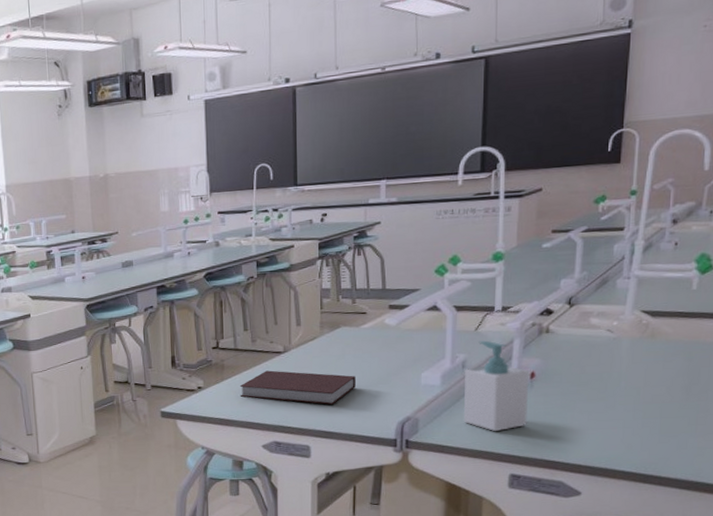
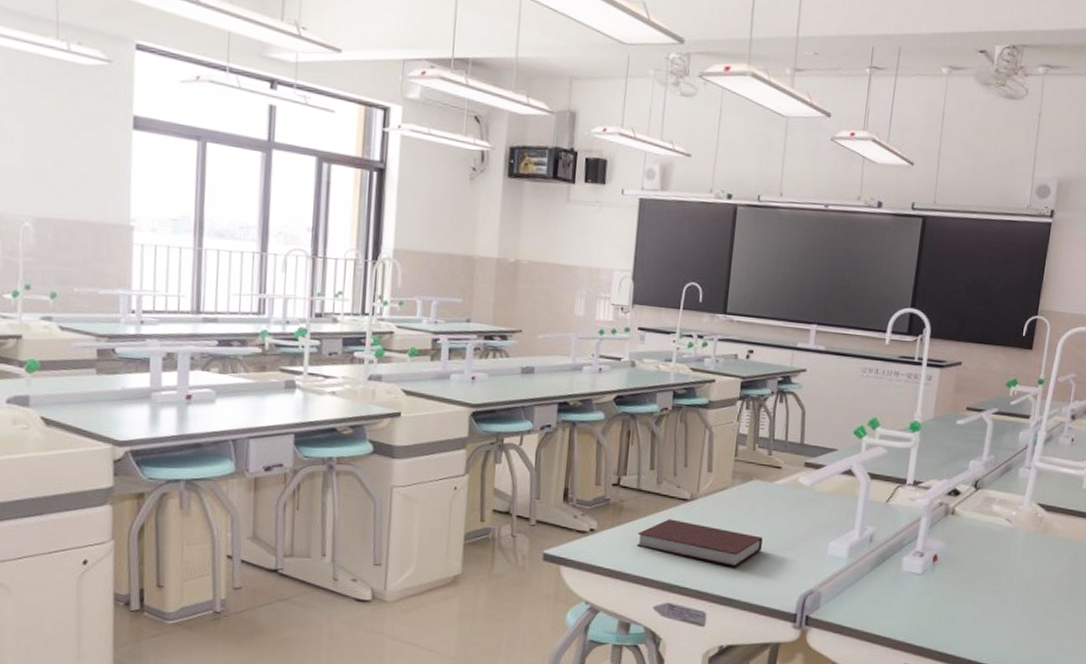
soap bottle: present [463,340,529,431] -> none [865,514,932,615]

